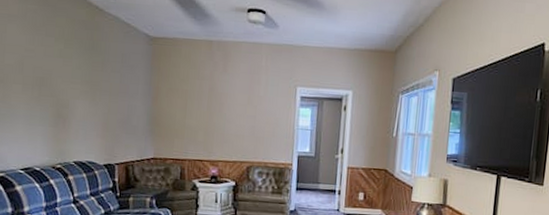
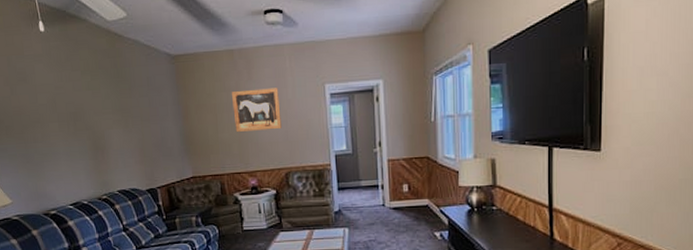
wall art: none [203,81,252,124] -> present [231,88,282,133]

